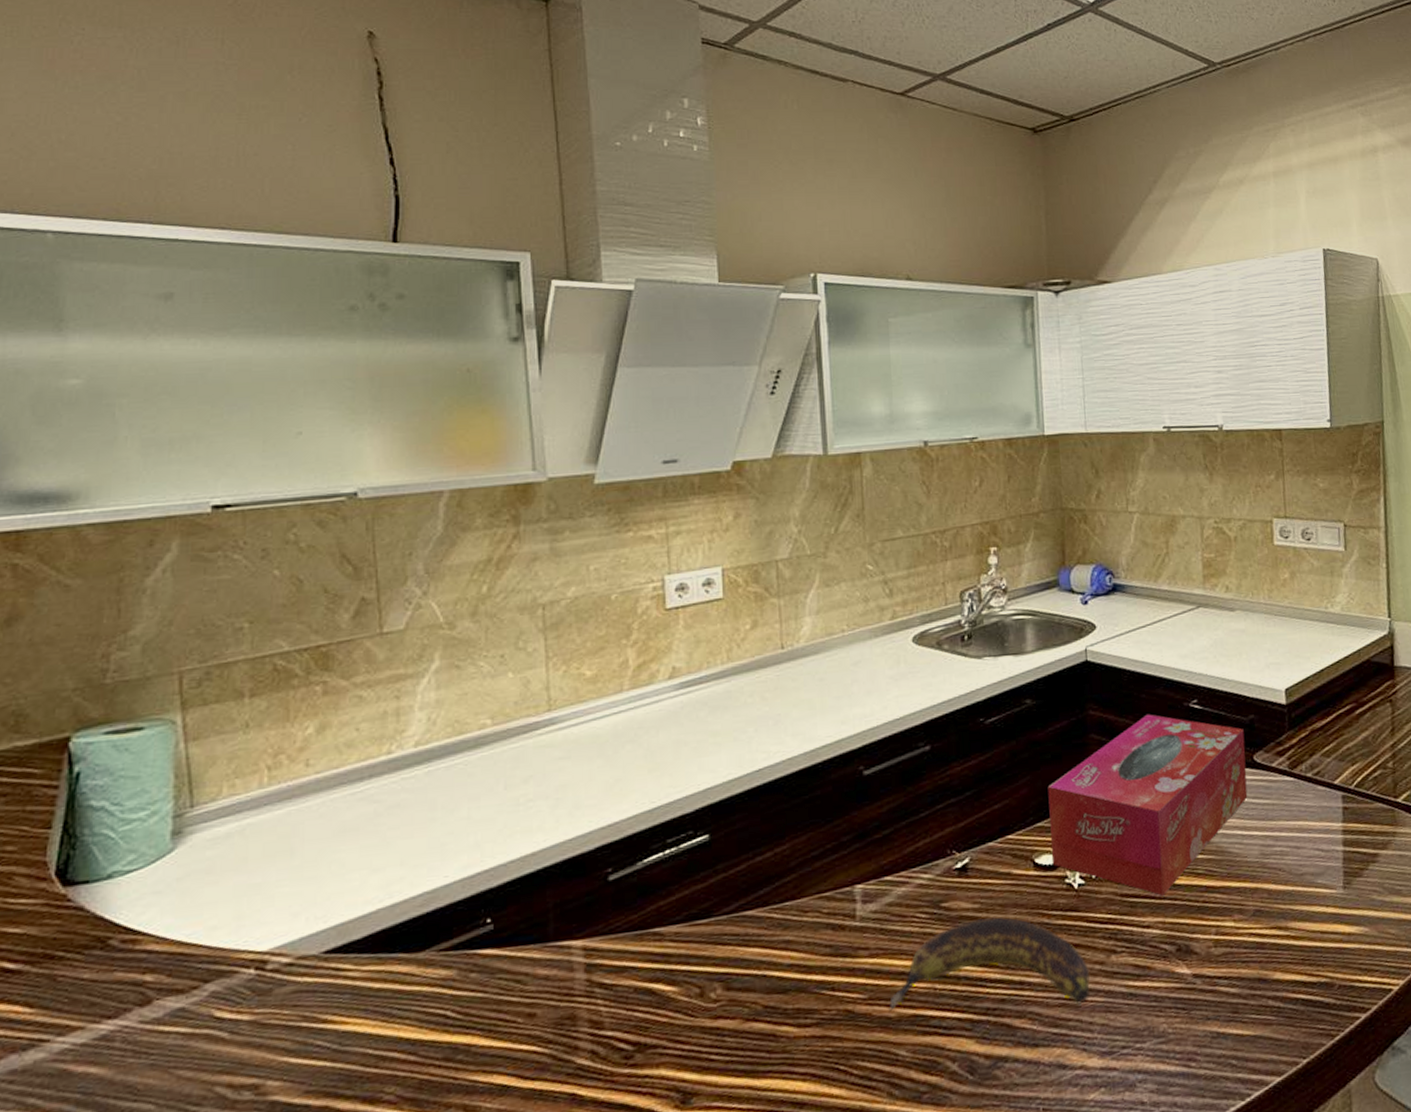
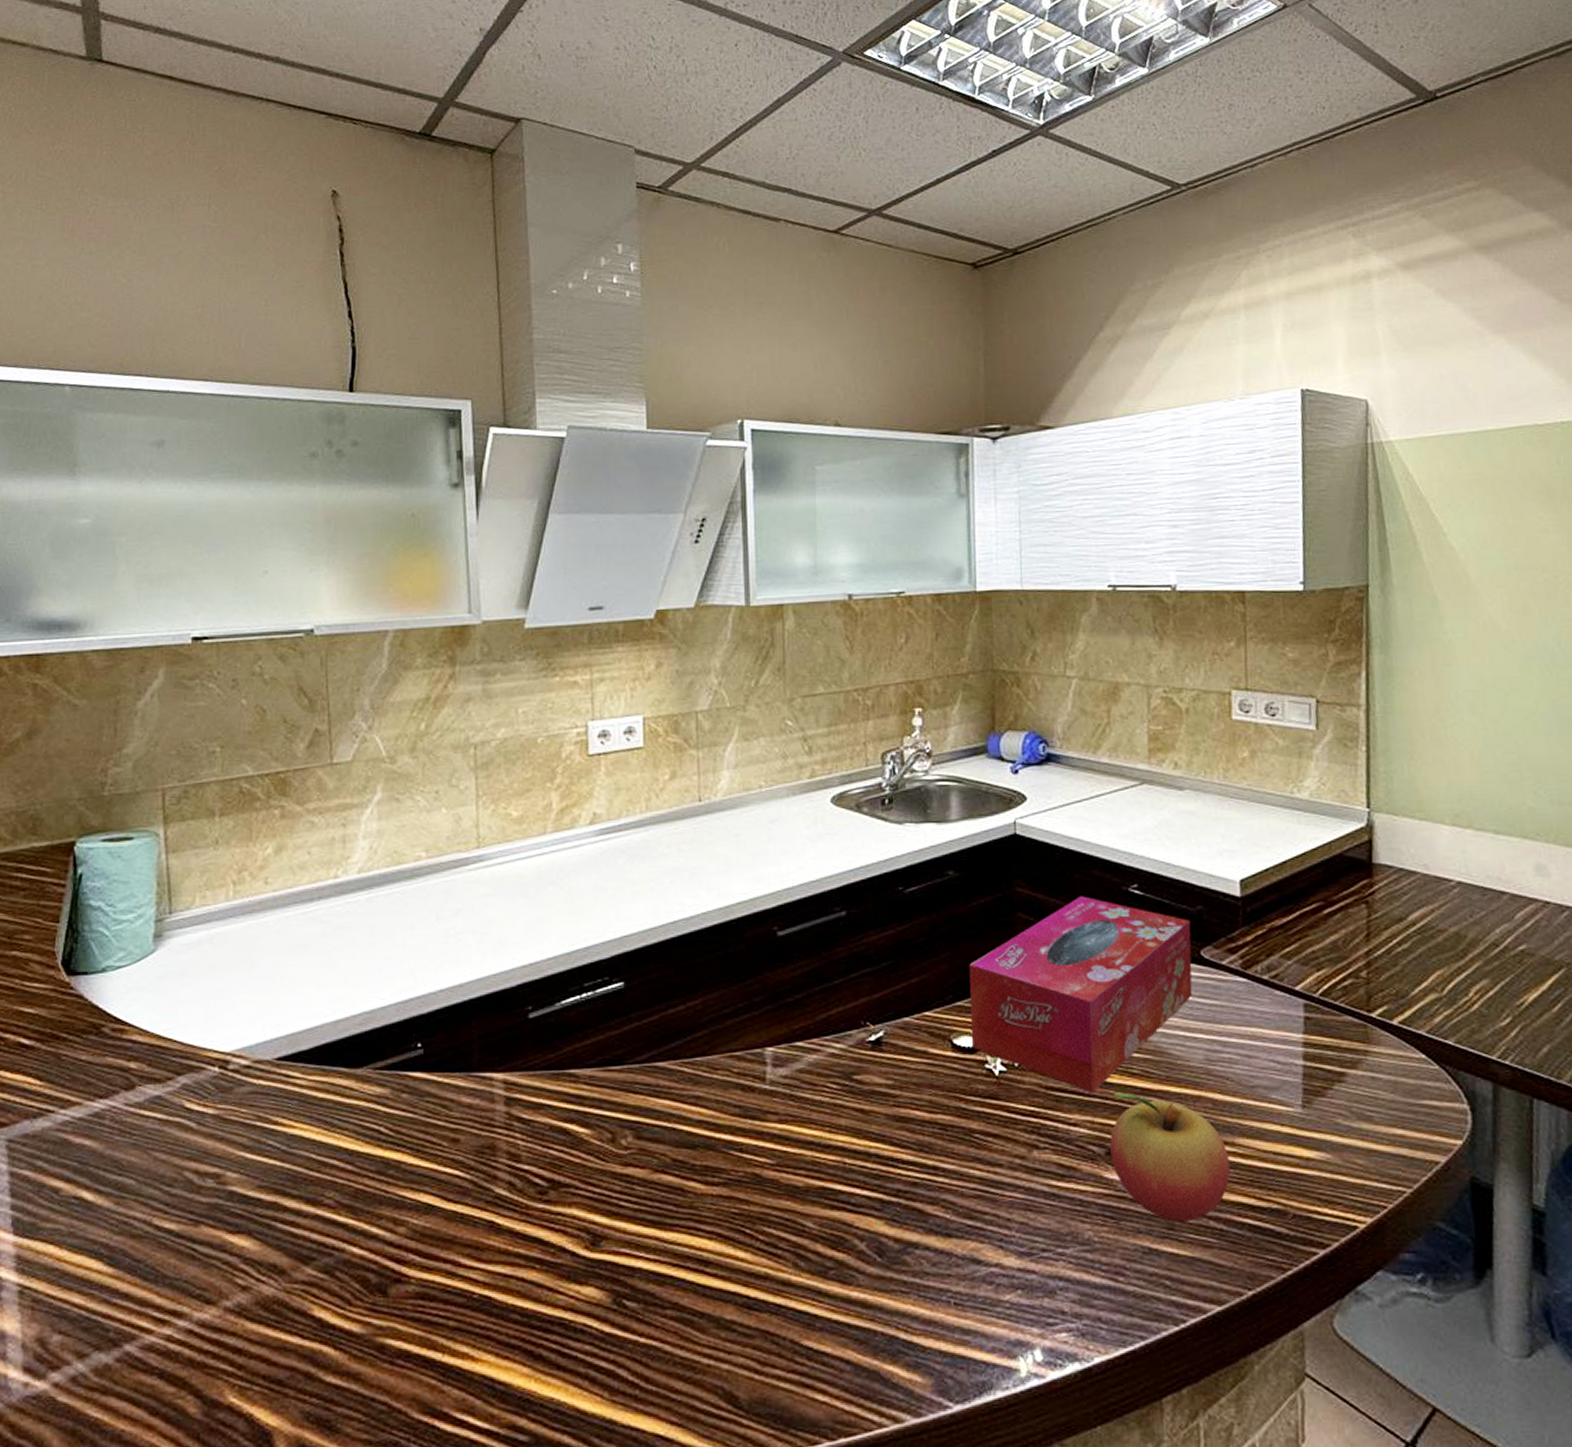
banana: present [888,917,1090,1011] -> none [796,1096,1009,1198]
fruit: none [1179,893,1285,1006] -> present [1110,1094,1230,1223]

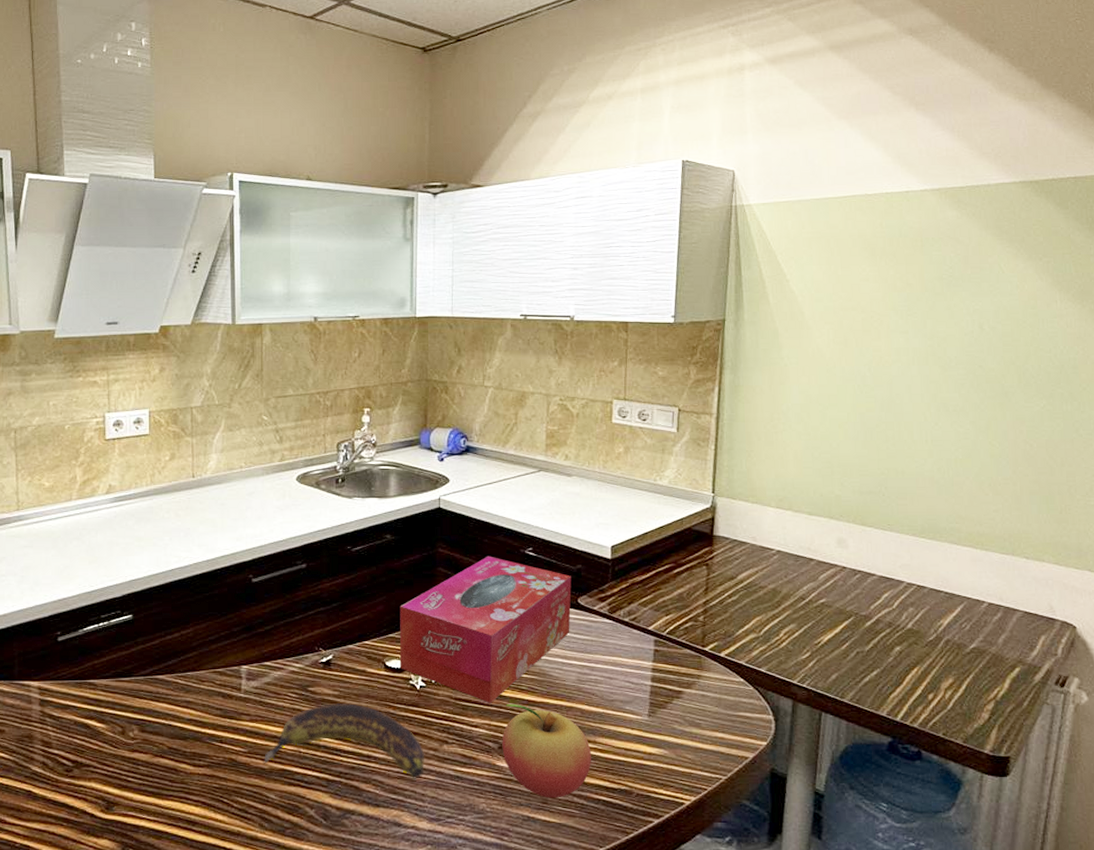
banana: none [796,1096,1009,1198] -> present [263,703,424,779]

